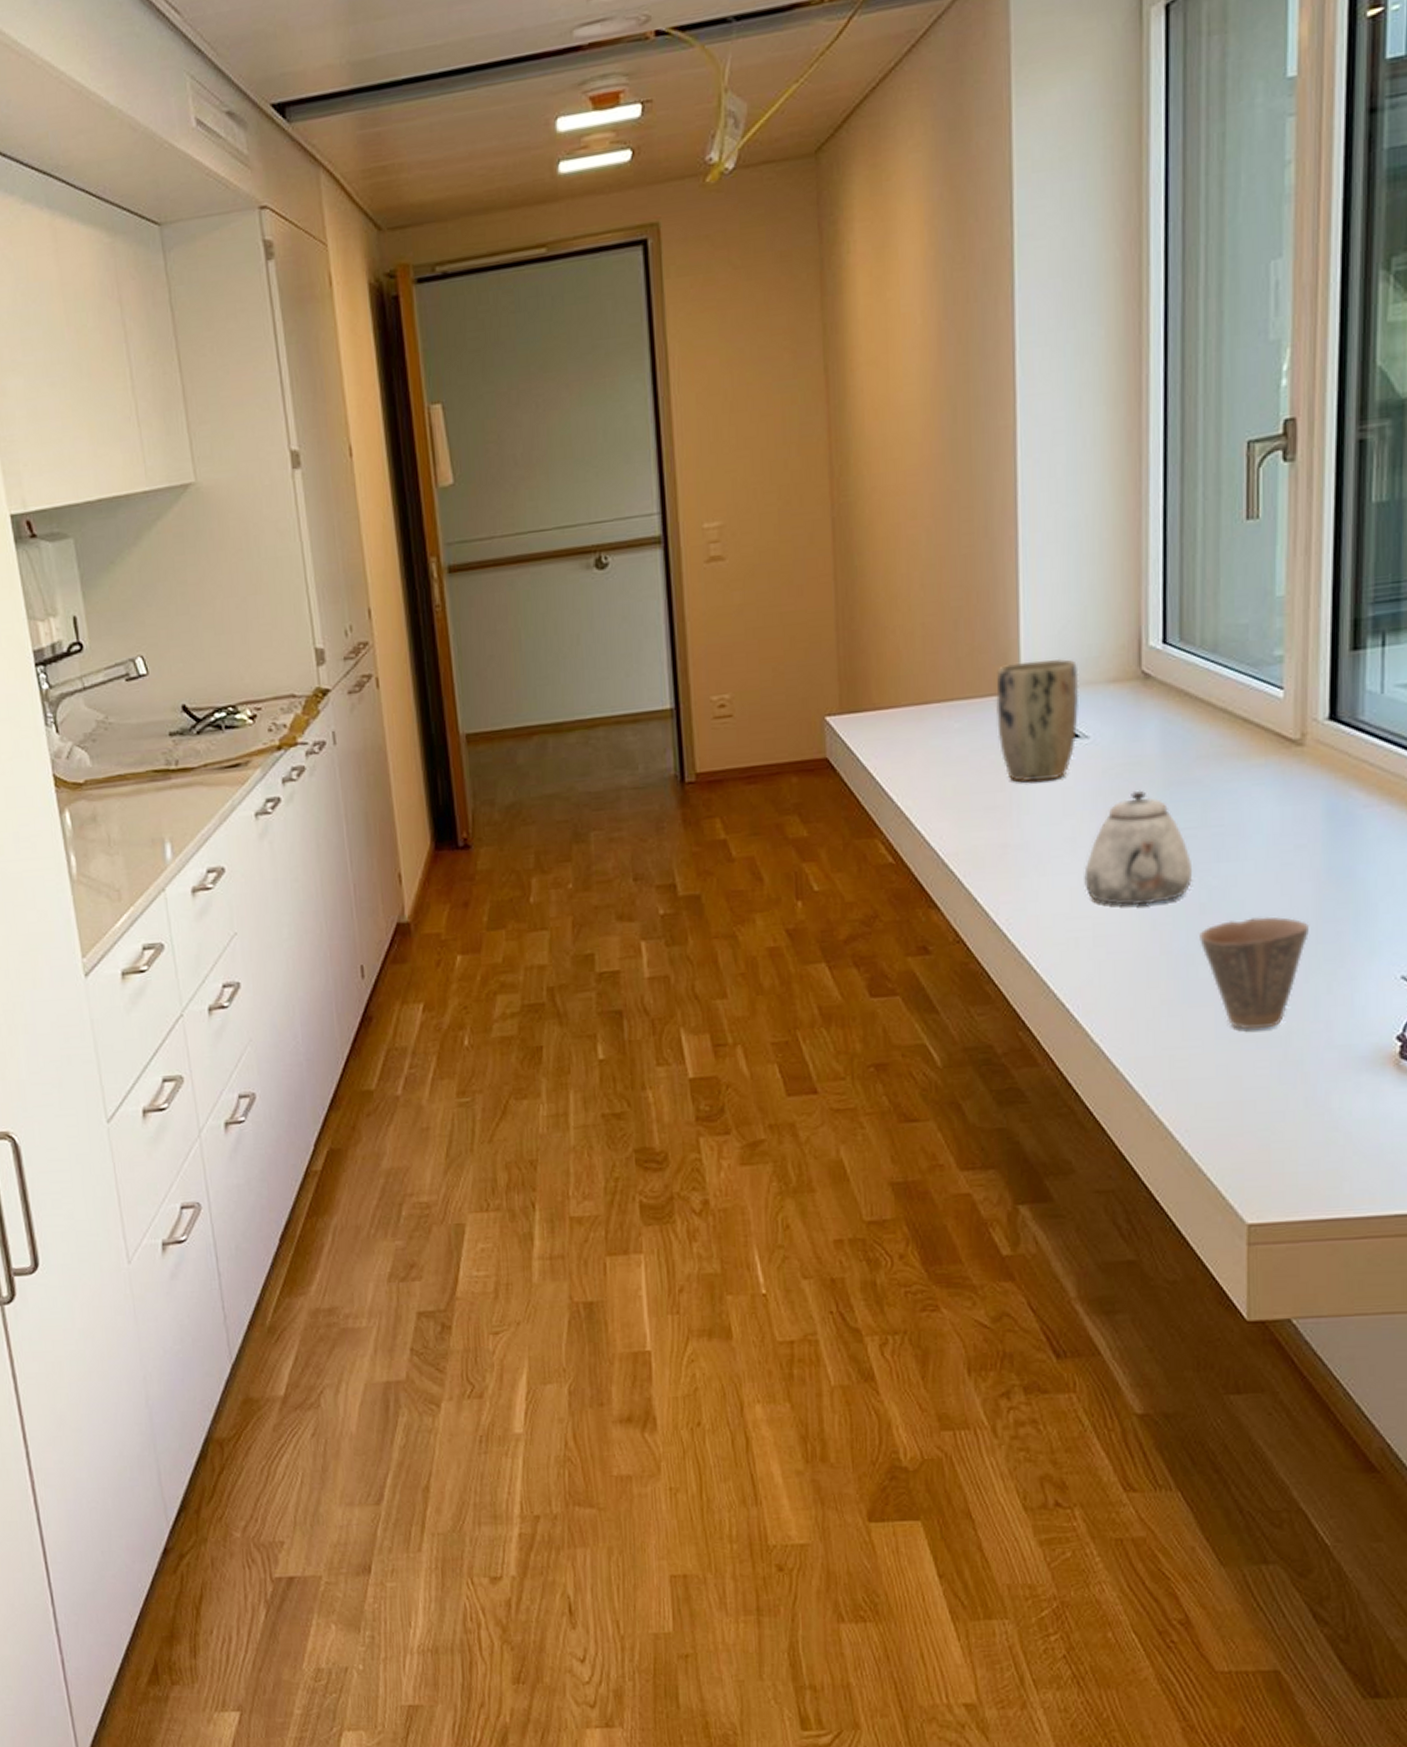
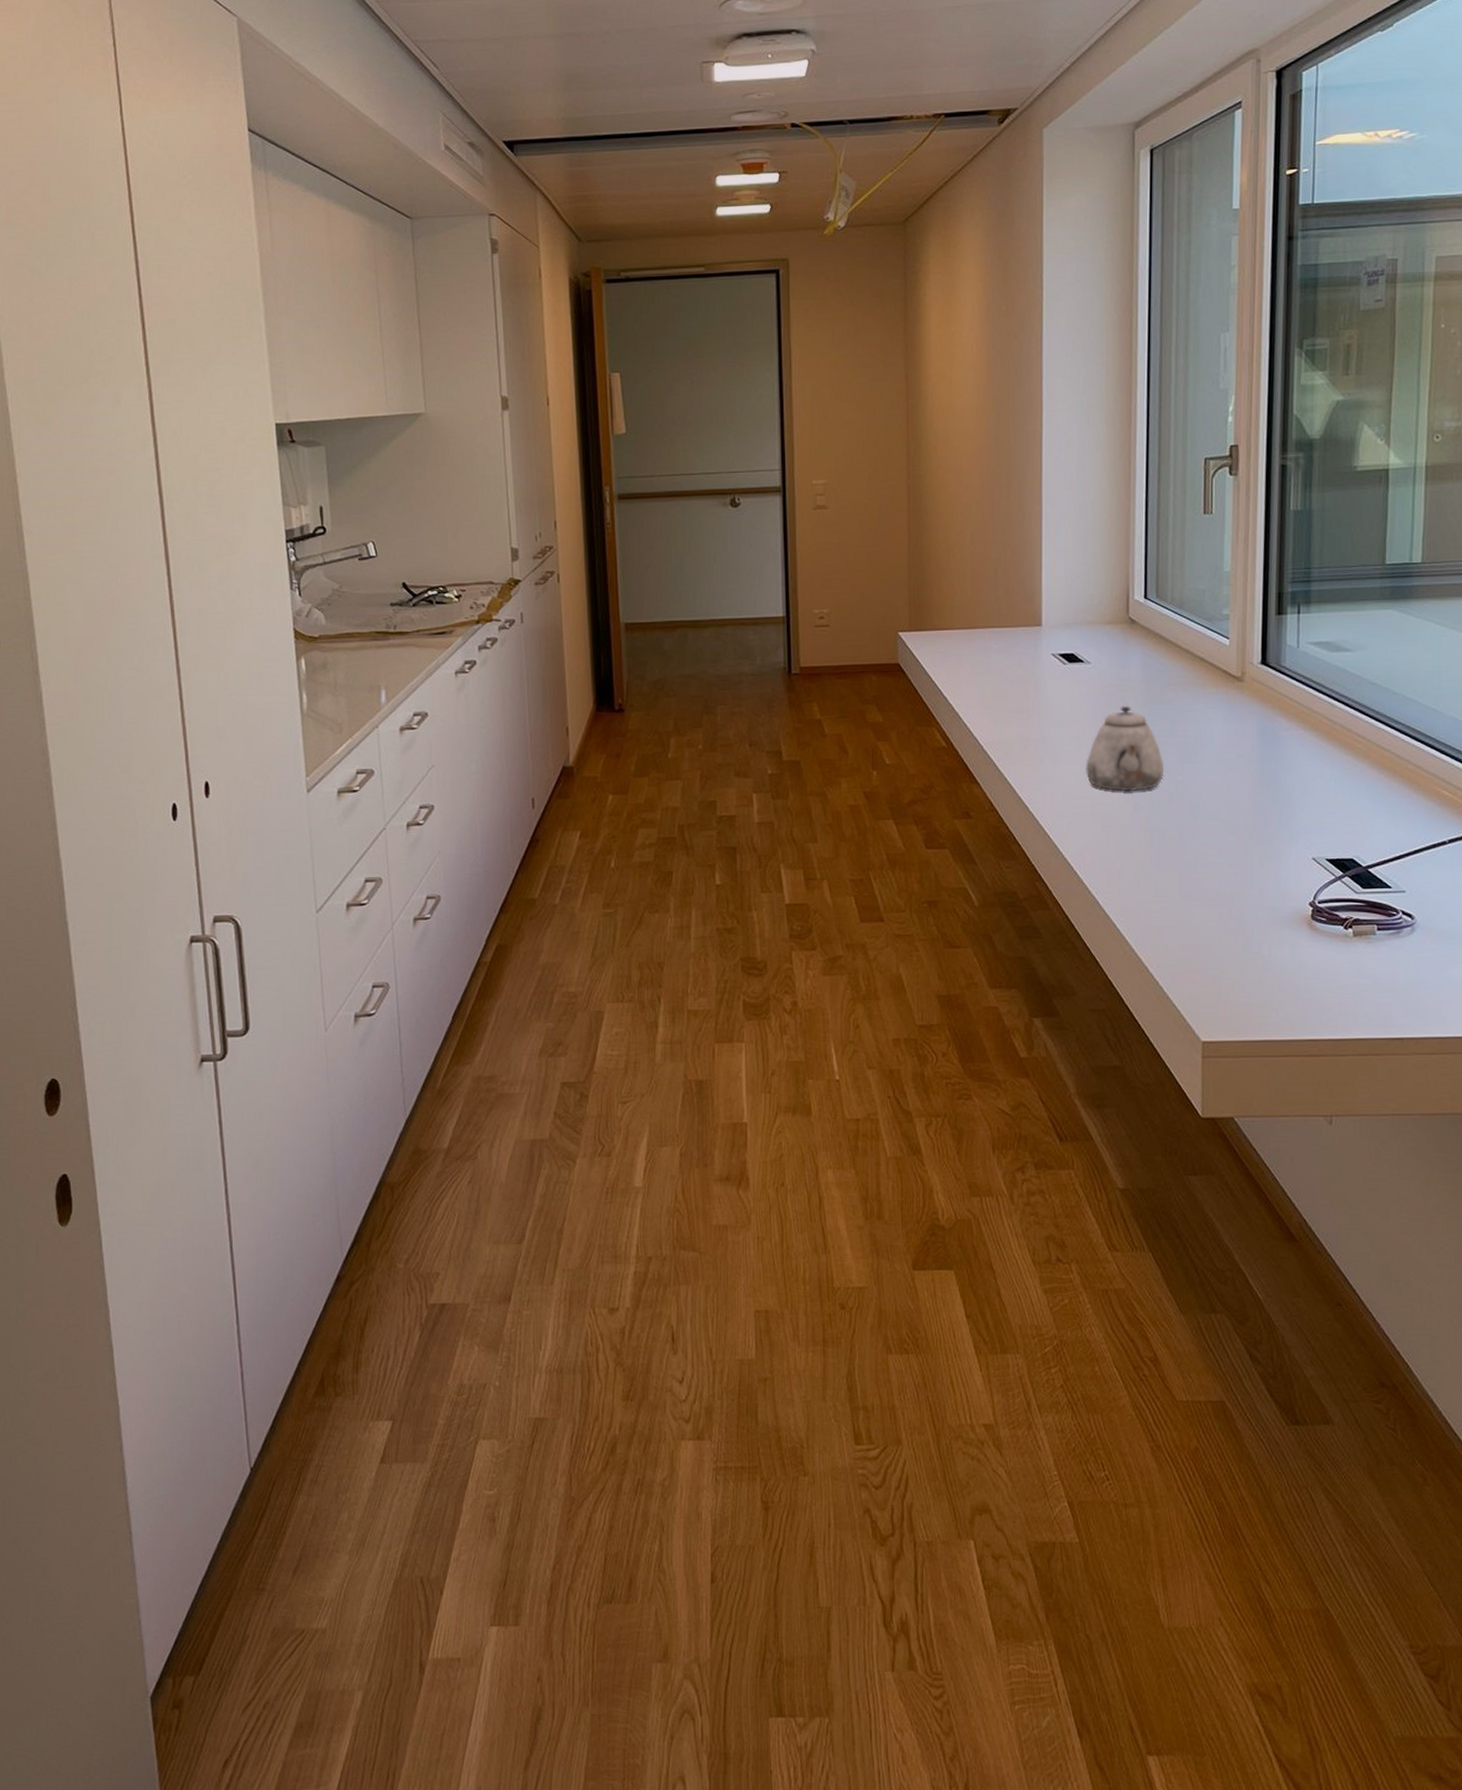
plant pot: present [996,658,1079,783] -> none [1024,603,1084,693]
cup: present [1199,917,1310,1030] -> none [1169,807,1248,891]

